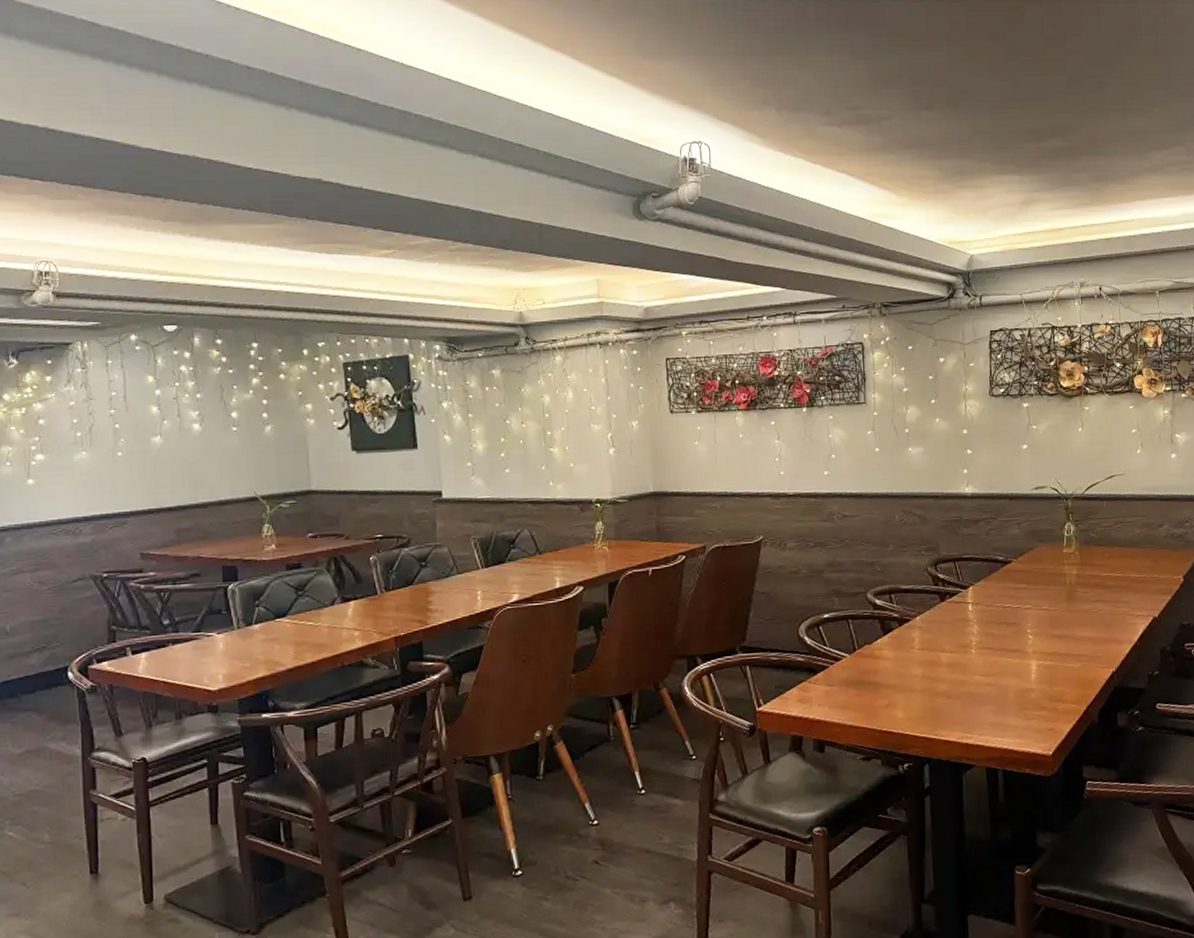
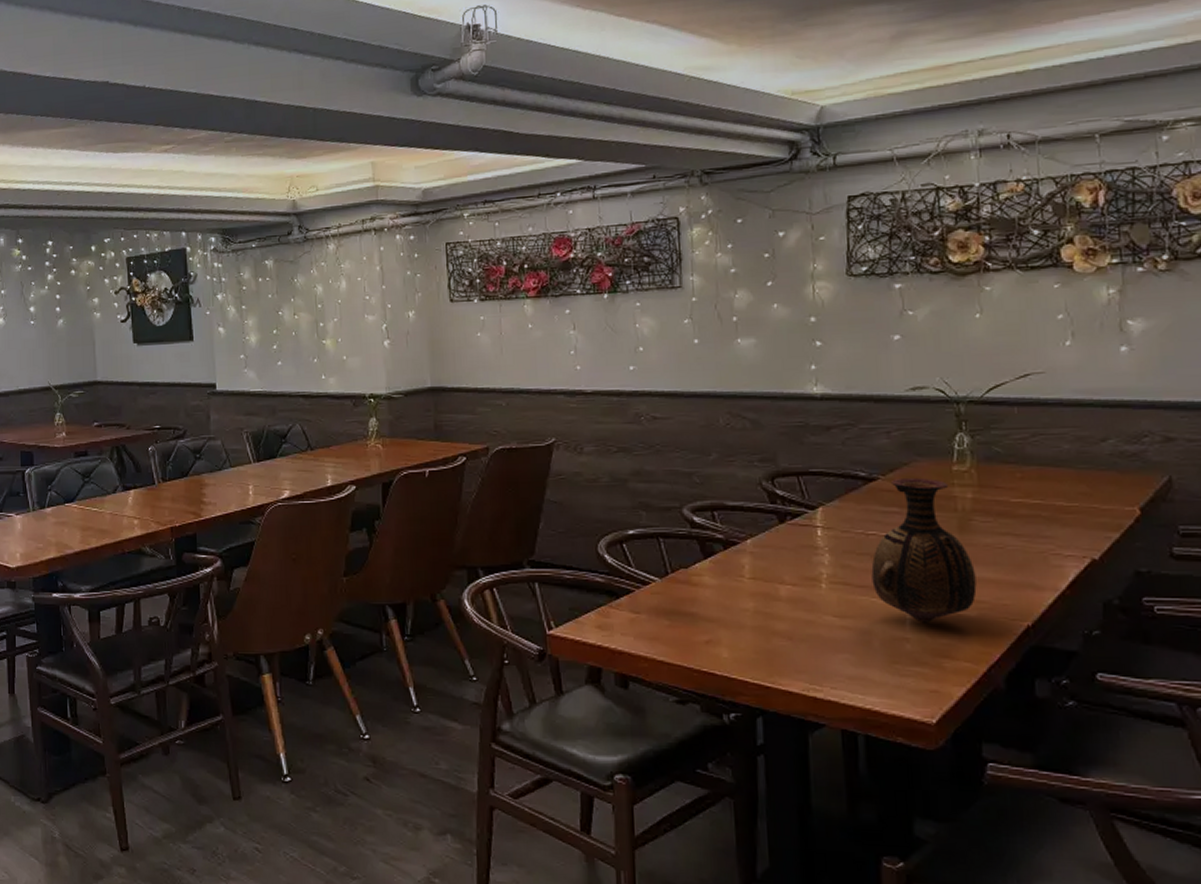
vase: none [1007,559,1080,676] -> present [871,477,977,623]

